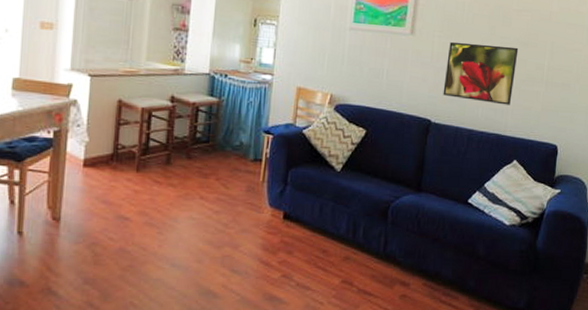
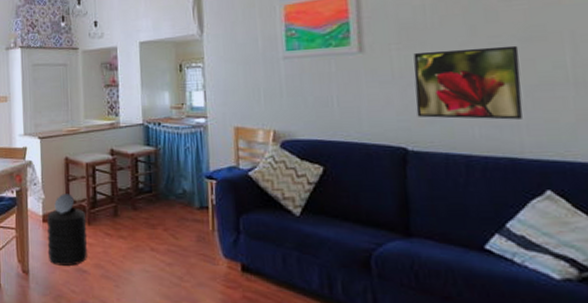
trash can: none [85,138,136,213] -> present [47,194,88,266]

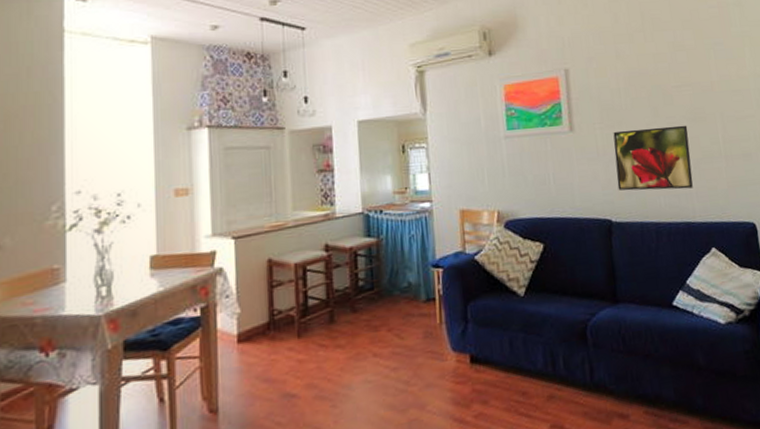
trash can: present [47,194,88,266] -> none [243,303,298,395]

